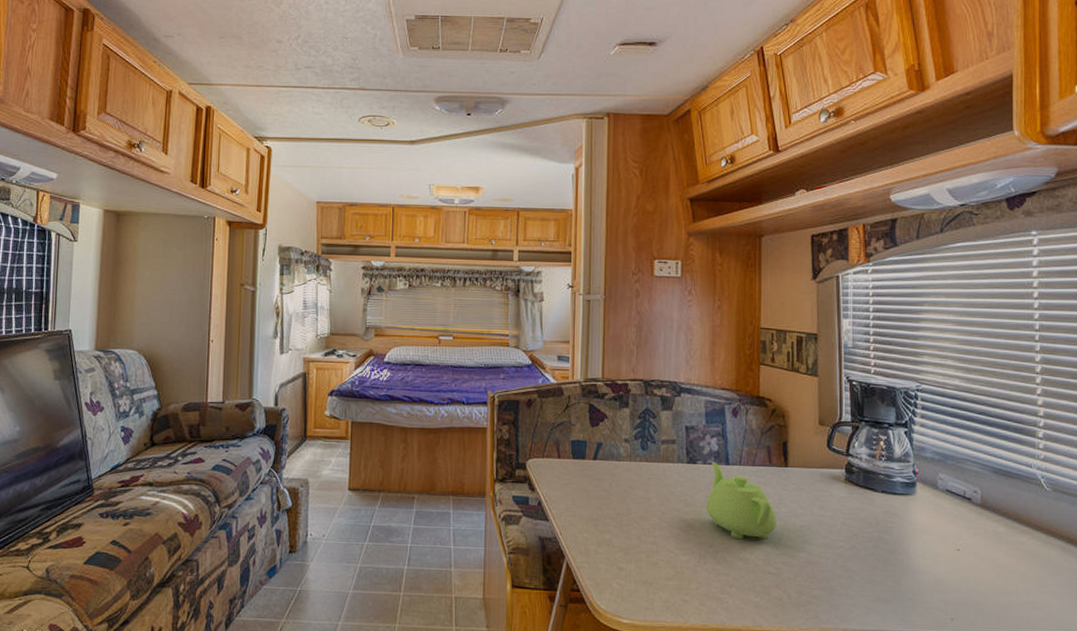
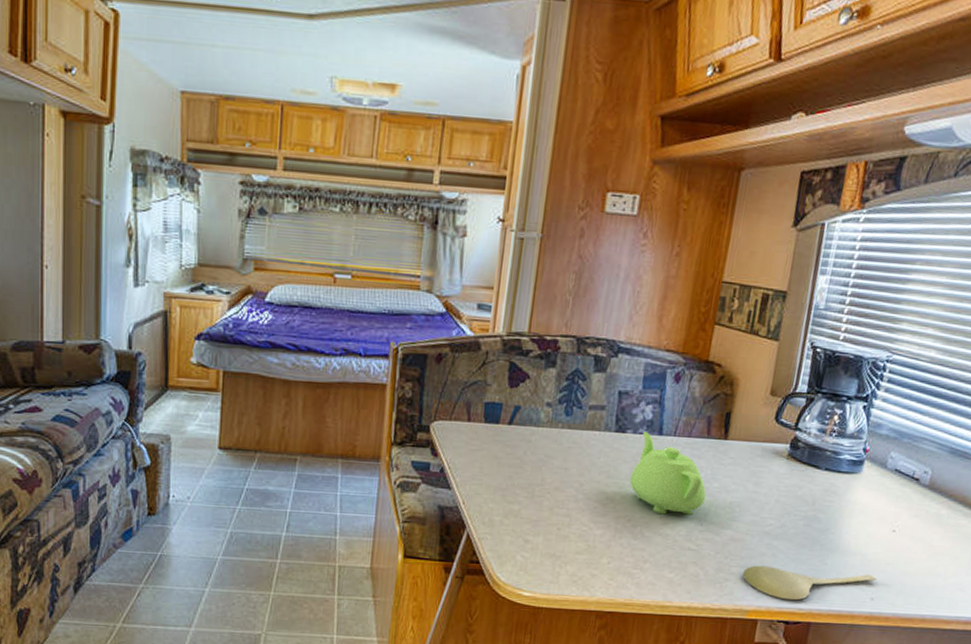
spoon: none [823,587,952,623] -> present [742,565,877,601]

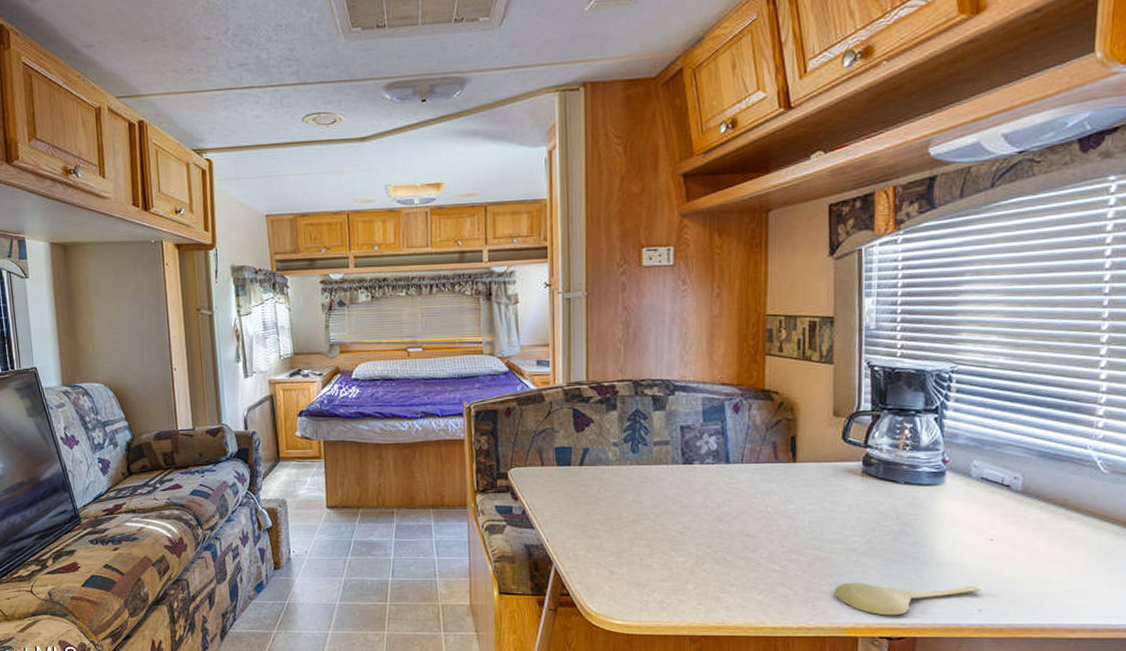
teapot: present [630,432,706,515] -> none [704,462,784,539]

